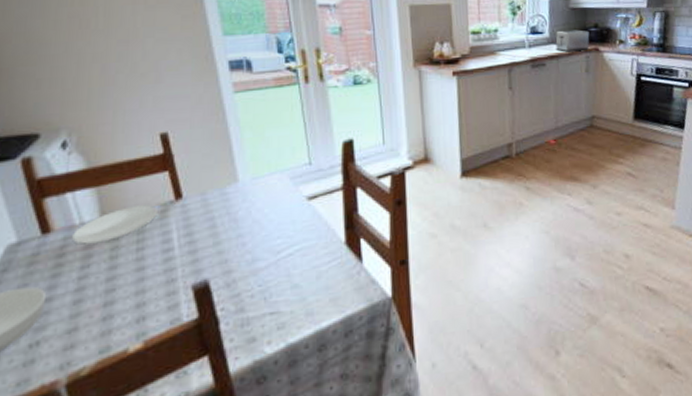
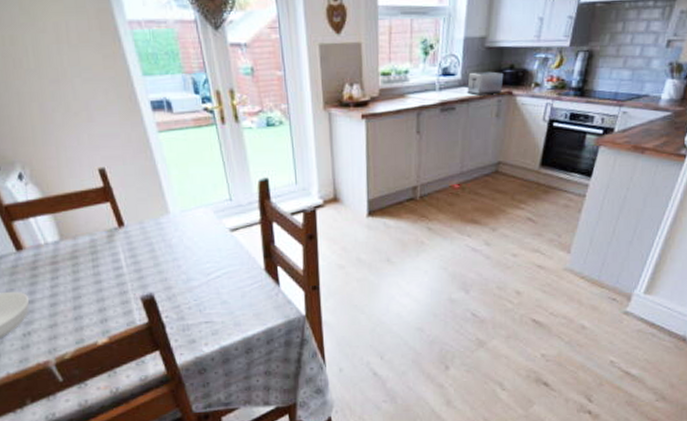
plate: present [72,205,157,245] -> none [40,230,105,261]

